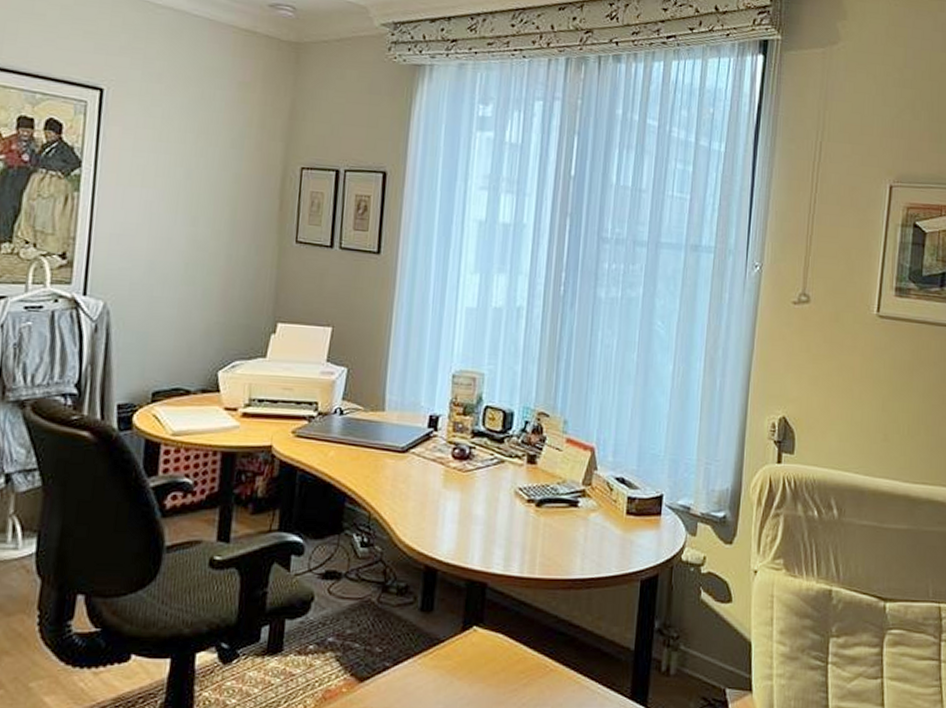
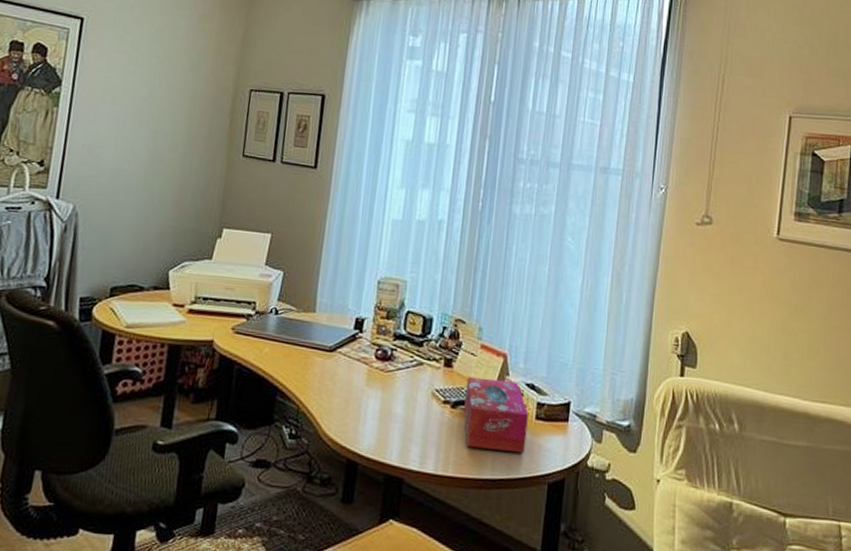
tissue box: none [549,473,619,551] -> present [463,376,529,454]

